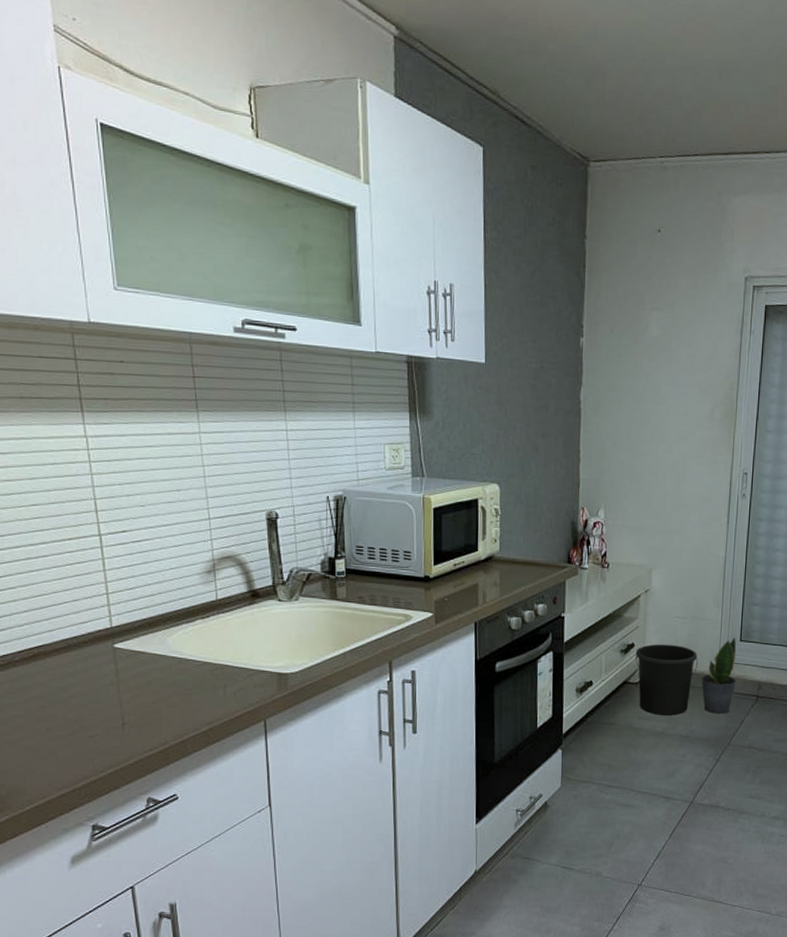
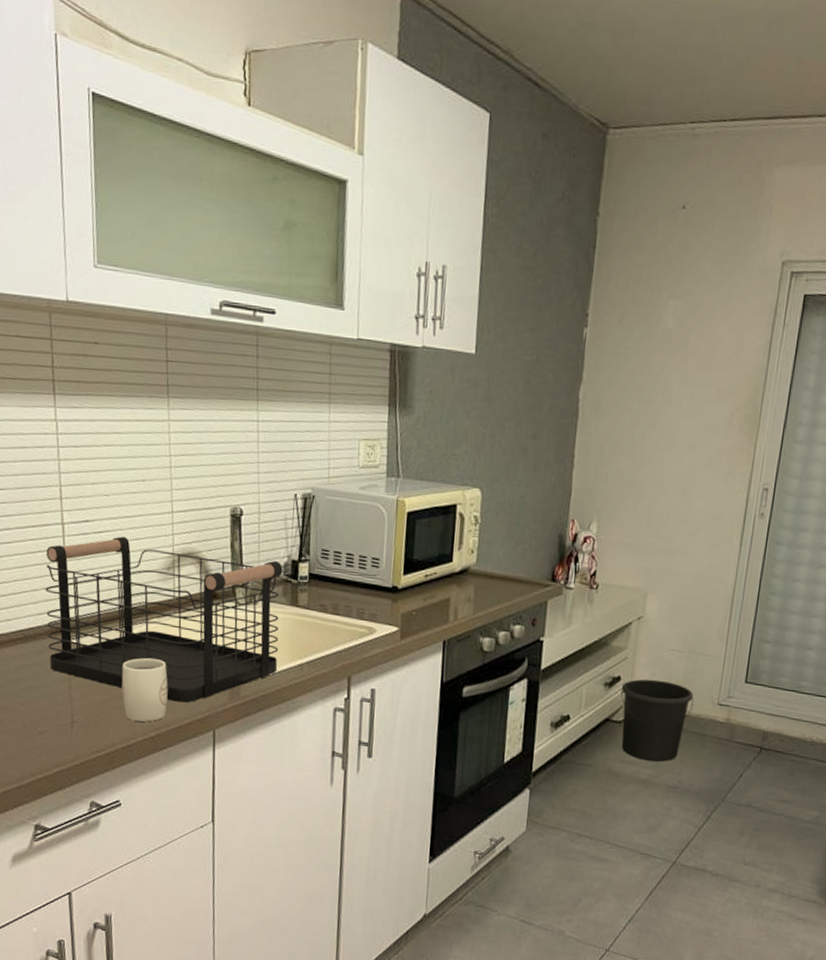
dish rack: none [85,544,322,697] -> present [45,536,283,703]
mug: none [169,657,217,718] -> present [121,657,168,722]
potted plant: present [700,636,737,714] -> none [695,677,741,765]

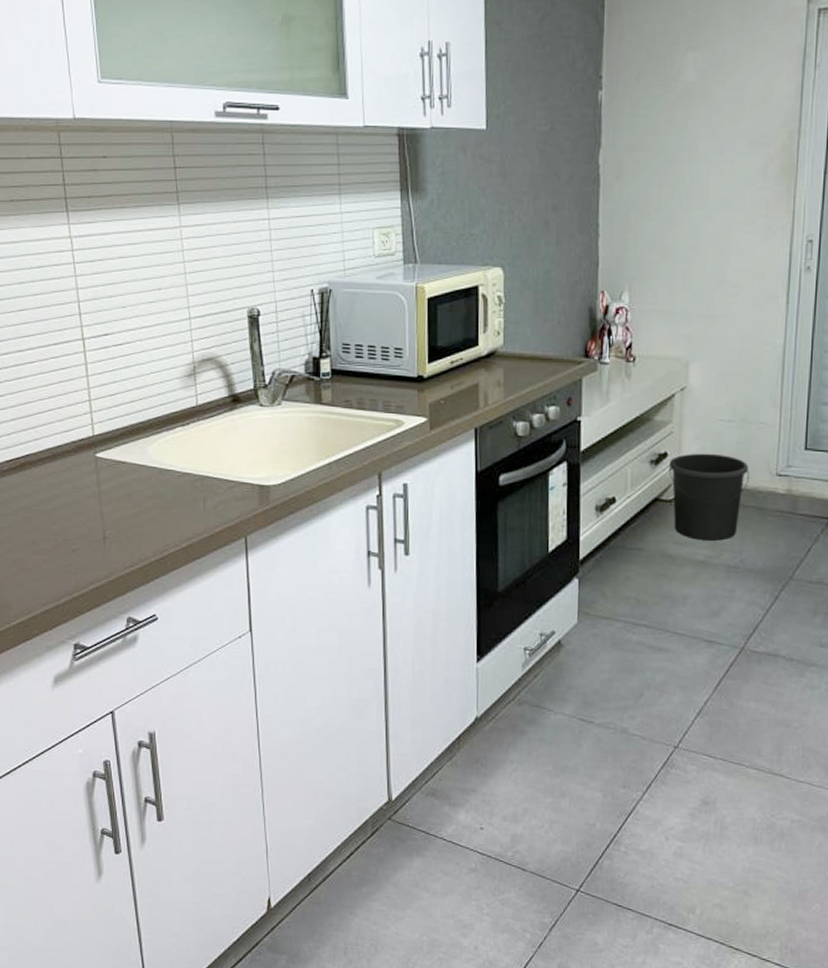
dish rack: present [45,536,283,703] -> none [69,347,306,511]
mug: present [121,657,168,722] -> none [150,467,197,533]

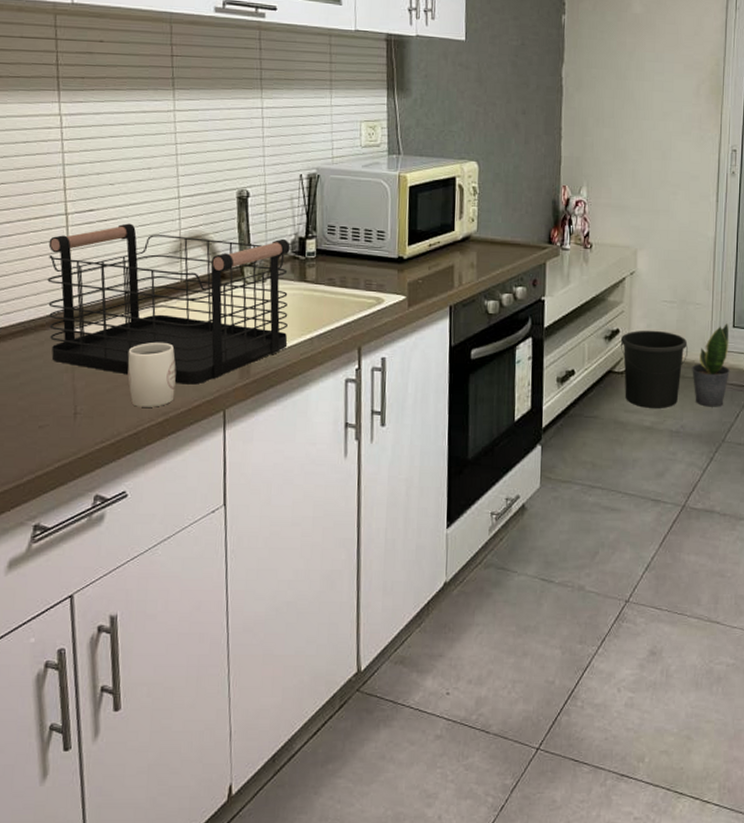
dish rack: none [69,347,306,511] -> present [47,223,291,385]
mug: none [150,467,197,533] -> present [127,342,177,407]
potted plant: none [752,444,802,540] -> present [691,322,731,407]

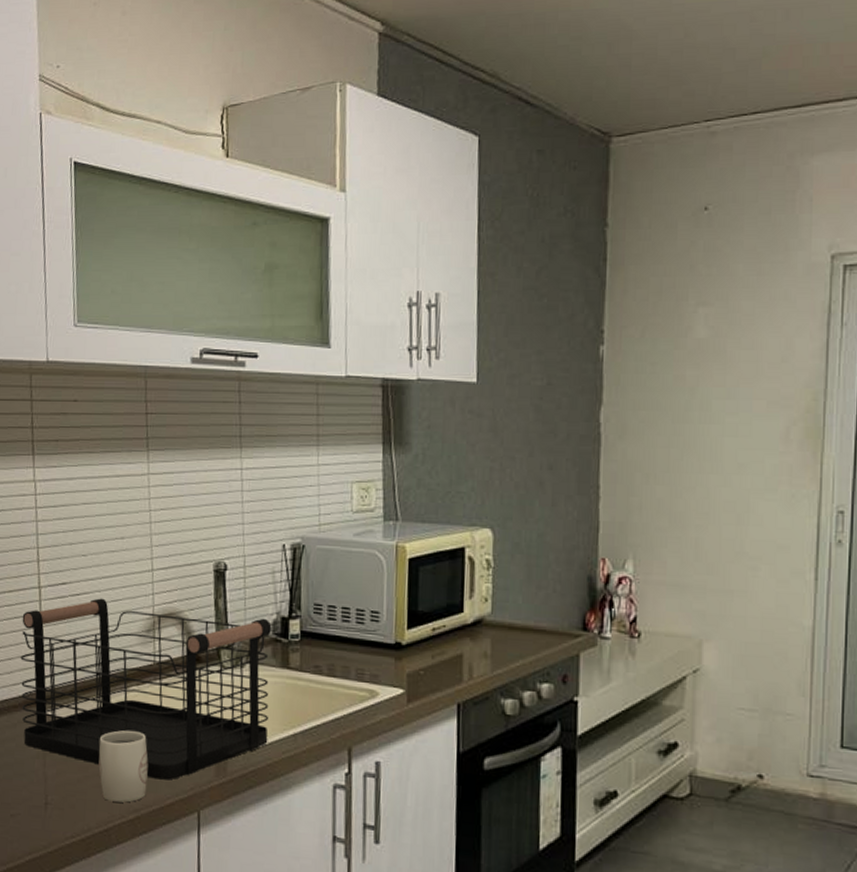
bucket: present [620,330,688,408] -> none [679,745,775,849]
potted plant: present [691,322,731,407] -> none [779,741,838,853]

